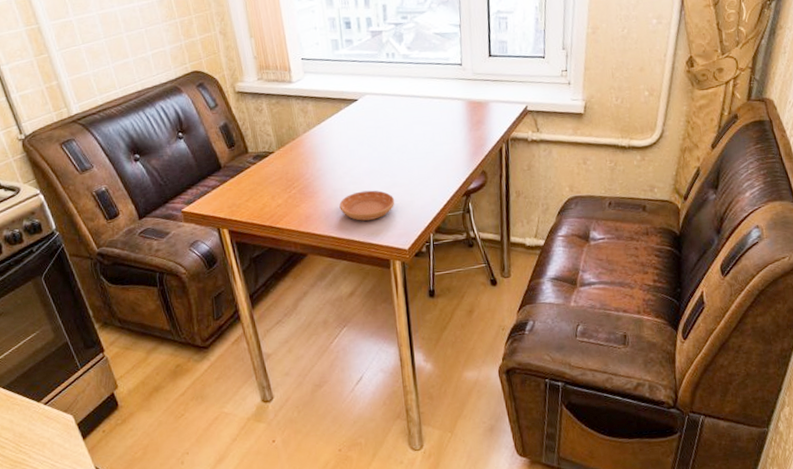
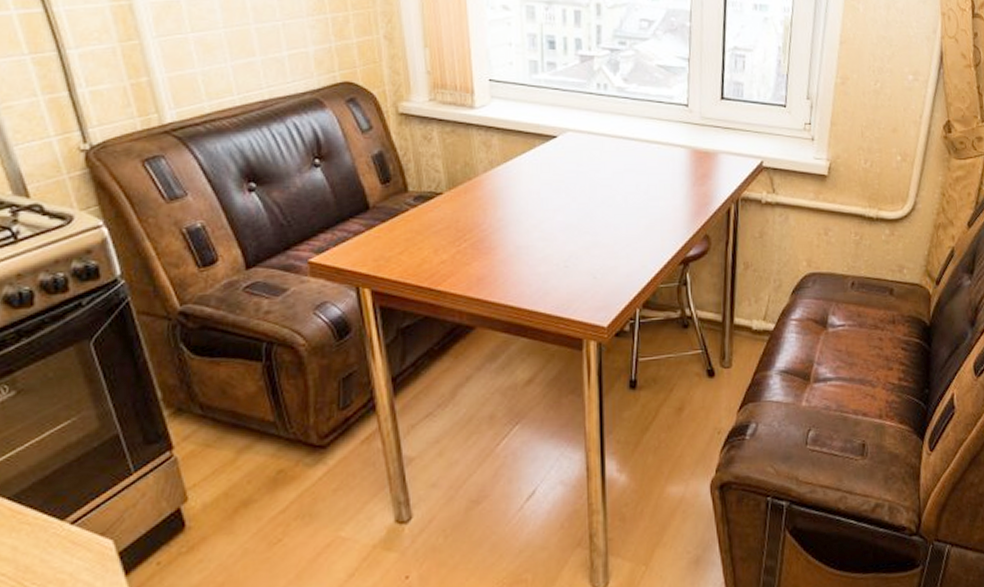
saucer: present [339,190,395,221] -> none [523,250,595,288]

